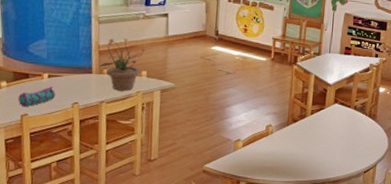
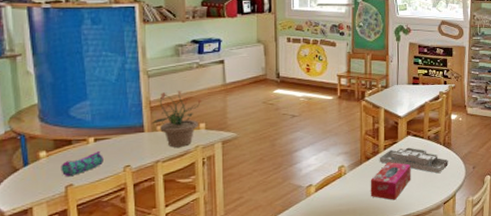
tissue box: none [294,127,336,163] -> present [370,162,411,200]
desk organizer: none [305,114,372,143] -> present [379,147,448,174]

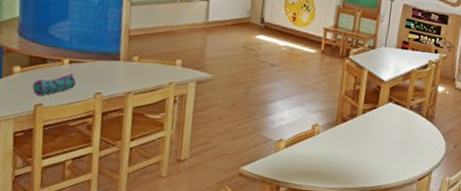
potted plant: present [152,91,202,148] -> none [128,22,182,82]
tissue box: present [370,162,411,200] -> none [341,127,389,169]
desk organizer: present [379,147,448,174] -> none [355,114,429,147]

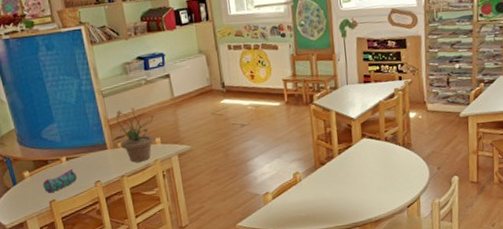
potted plant: none [128,22,182,82] -> present [113,108,155,163]

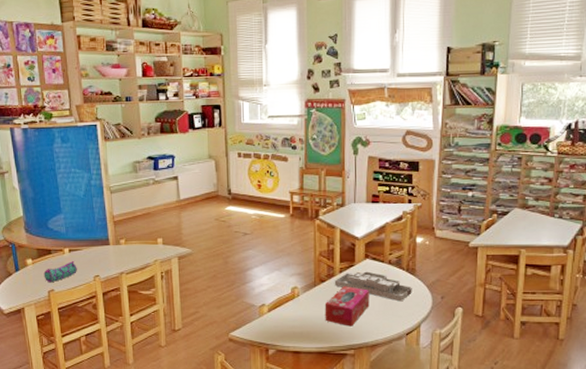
potted plant: present [113,108,155,163] -> none [116,206,159,261]
tissue box: none [327,166,370,205] -> present [324,286,369,327]
desk organizer: none [334,150,410,176] -> present [334,271,412,302]

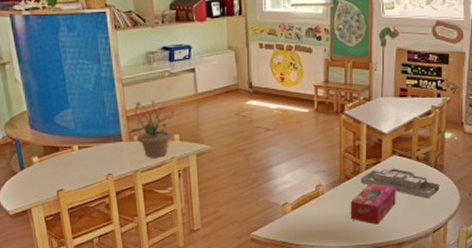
pencil case: present [44,261,77,283] -> none [51,159,88,182]
potted plant: none [116,206,159,261] -> present [129,100,176,158]

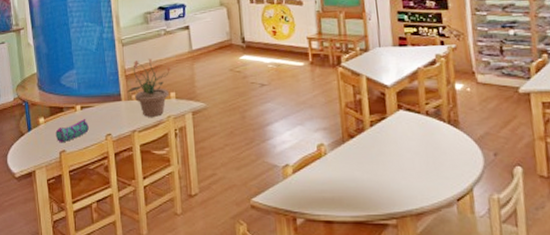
pencil case: none [51,159,88,182] -> present [55,119,89,143]
tissue box: present [350,183,396,225] -> none [356,142,409,191]
desk organizer: present [360,168,440,199] -> none [365,124,458,160]

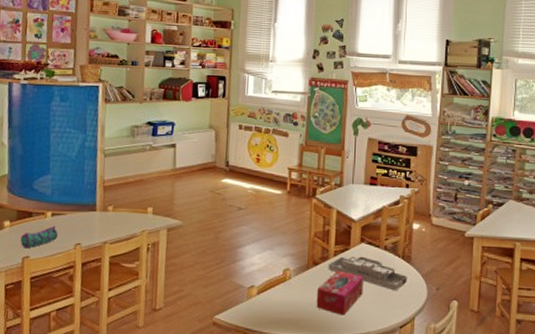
potted plant: present [128,58,171,117] -> none [104,172,152,230]
tissue box: none [356,142,409,191] -> present [316,271,364,316]
desk organizer: none [365,124,458,160] -> present [328,256,407,291]

